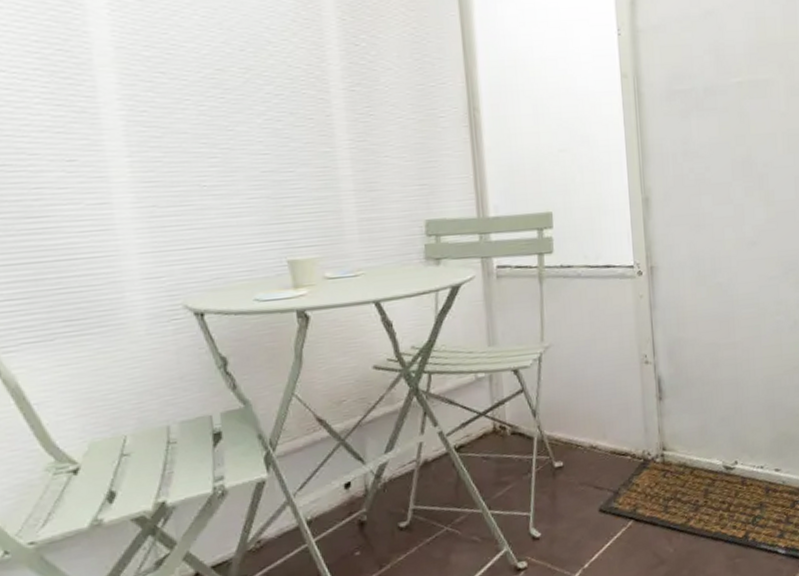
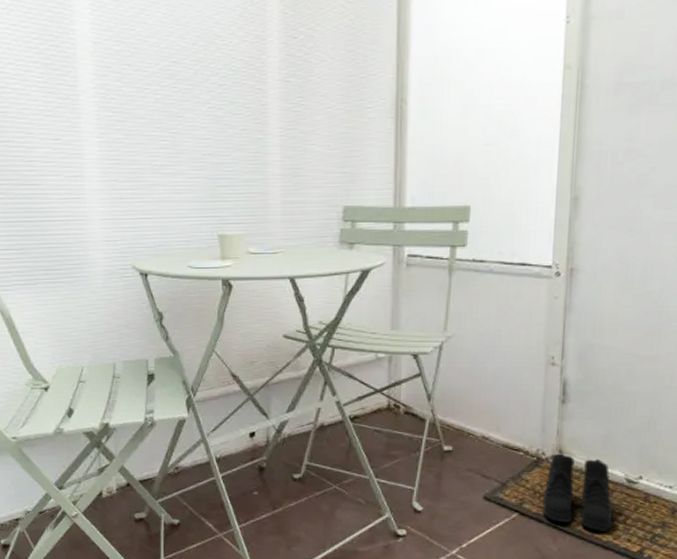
boots: none [654,450,718,524] -> present [542,453,613,531]

